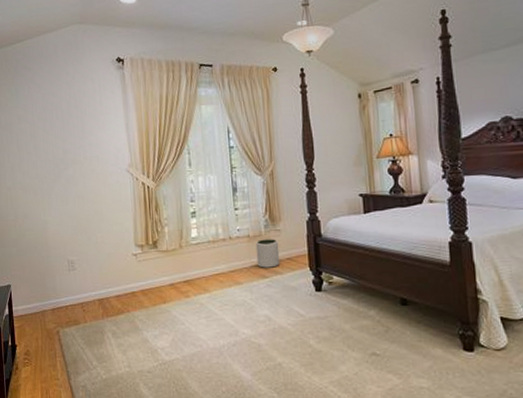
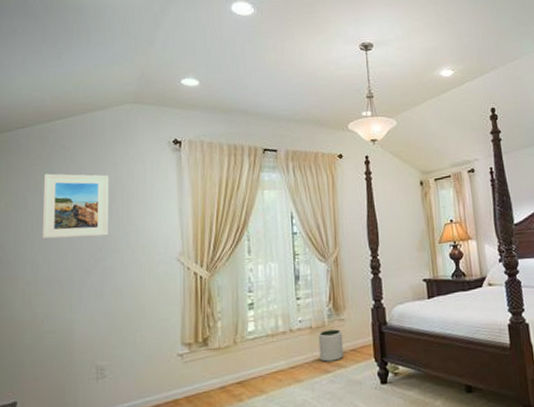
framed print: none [11,92,68,151] -> present [41,173,109,239]

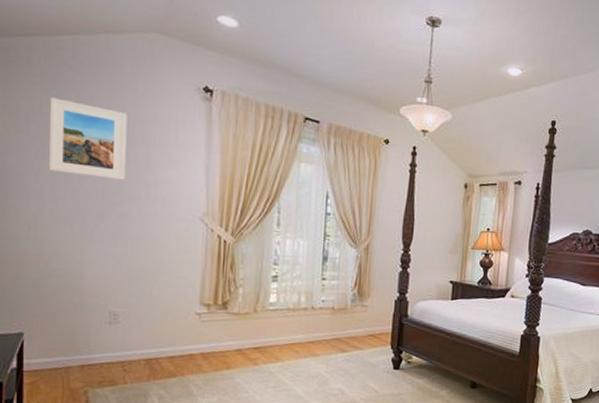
plant pot: present [318,329,344,362] -> none [338,313,364,343]

